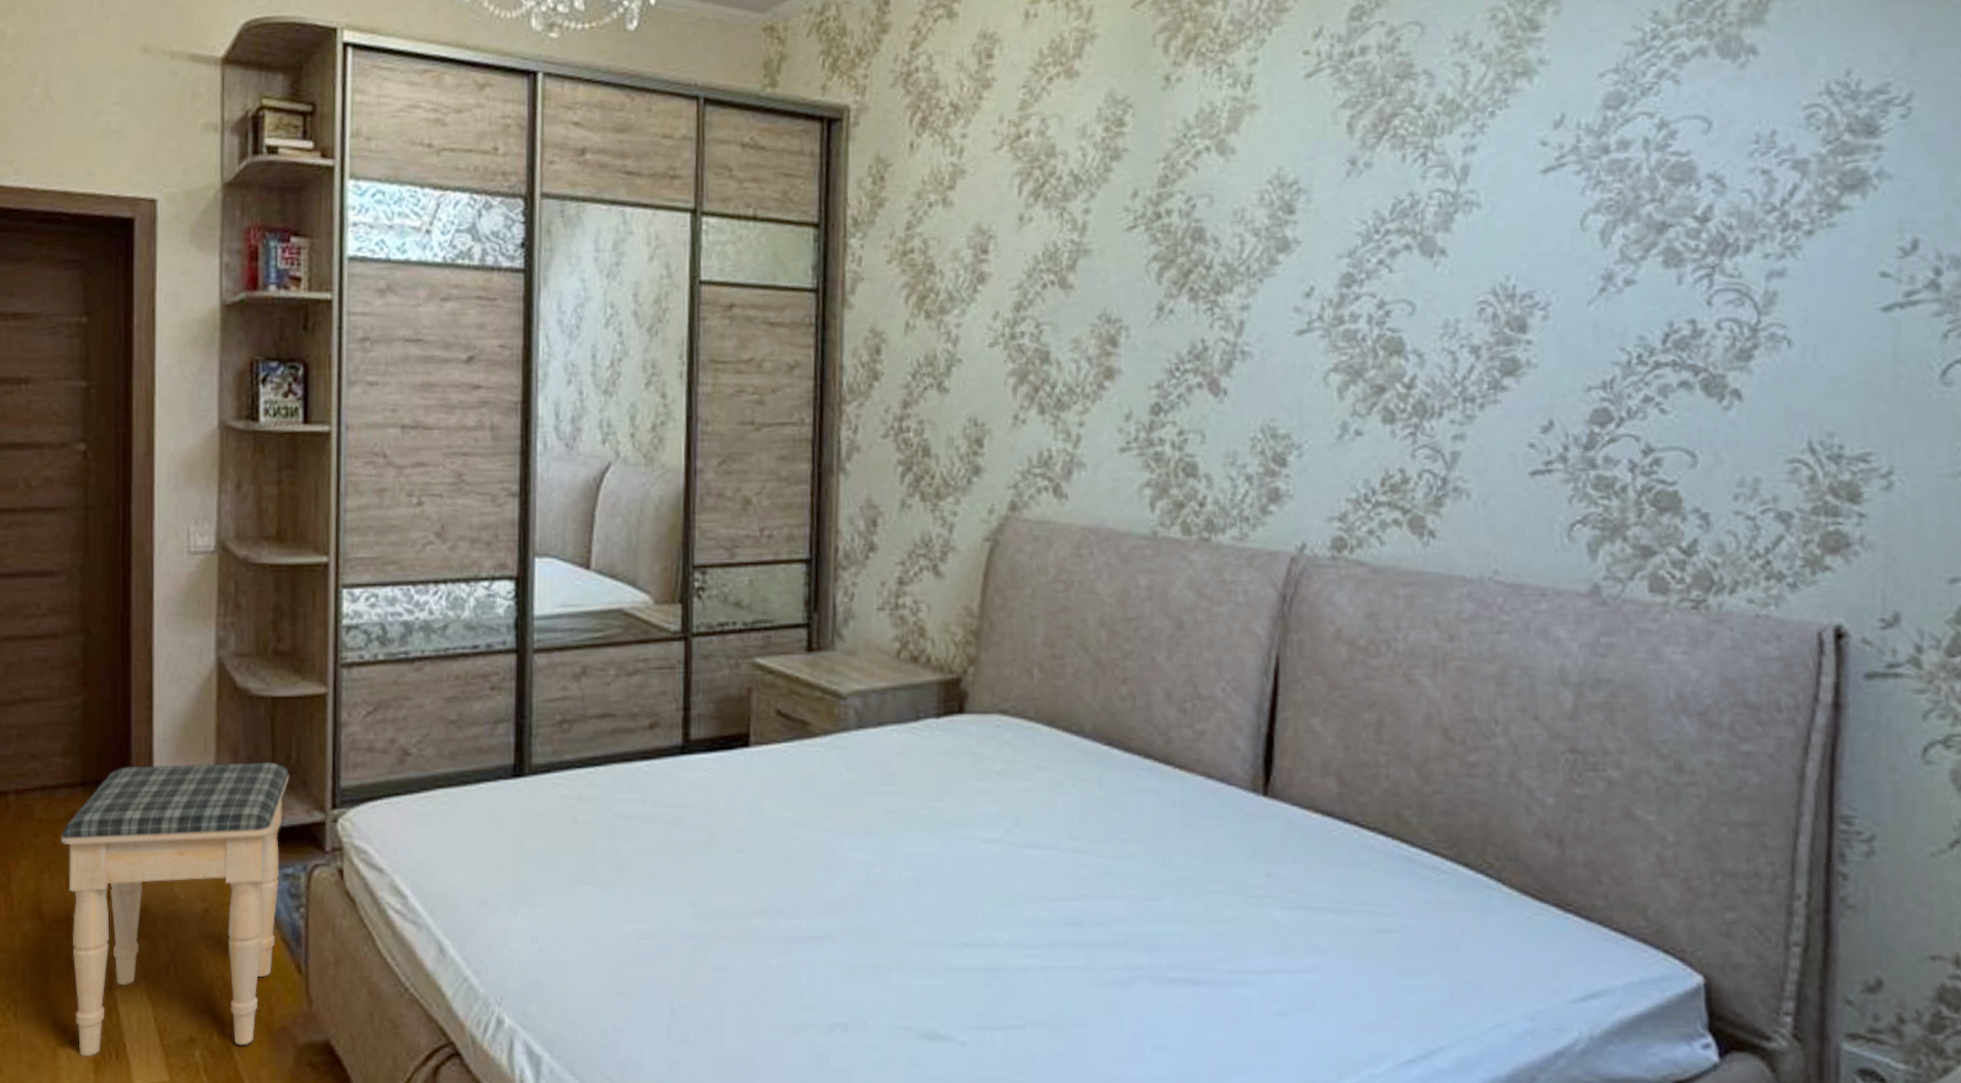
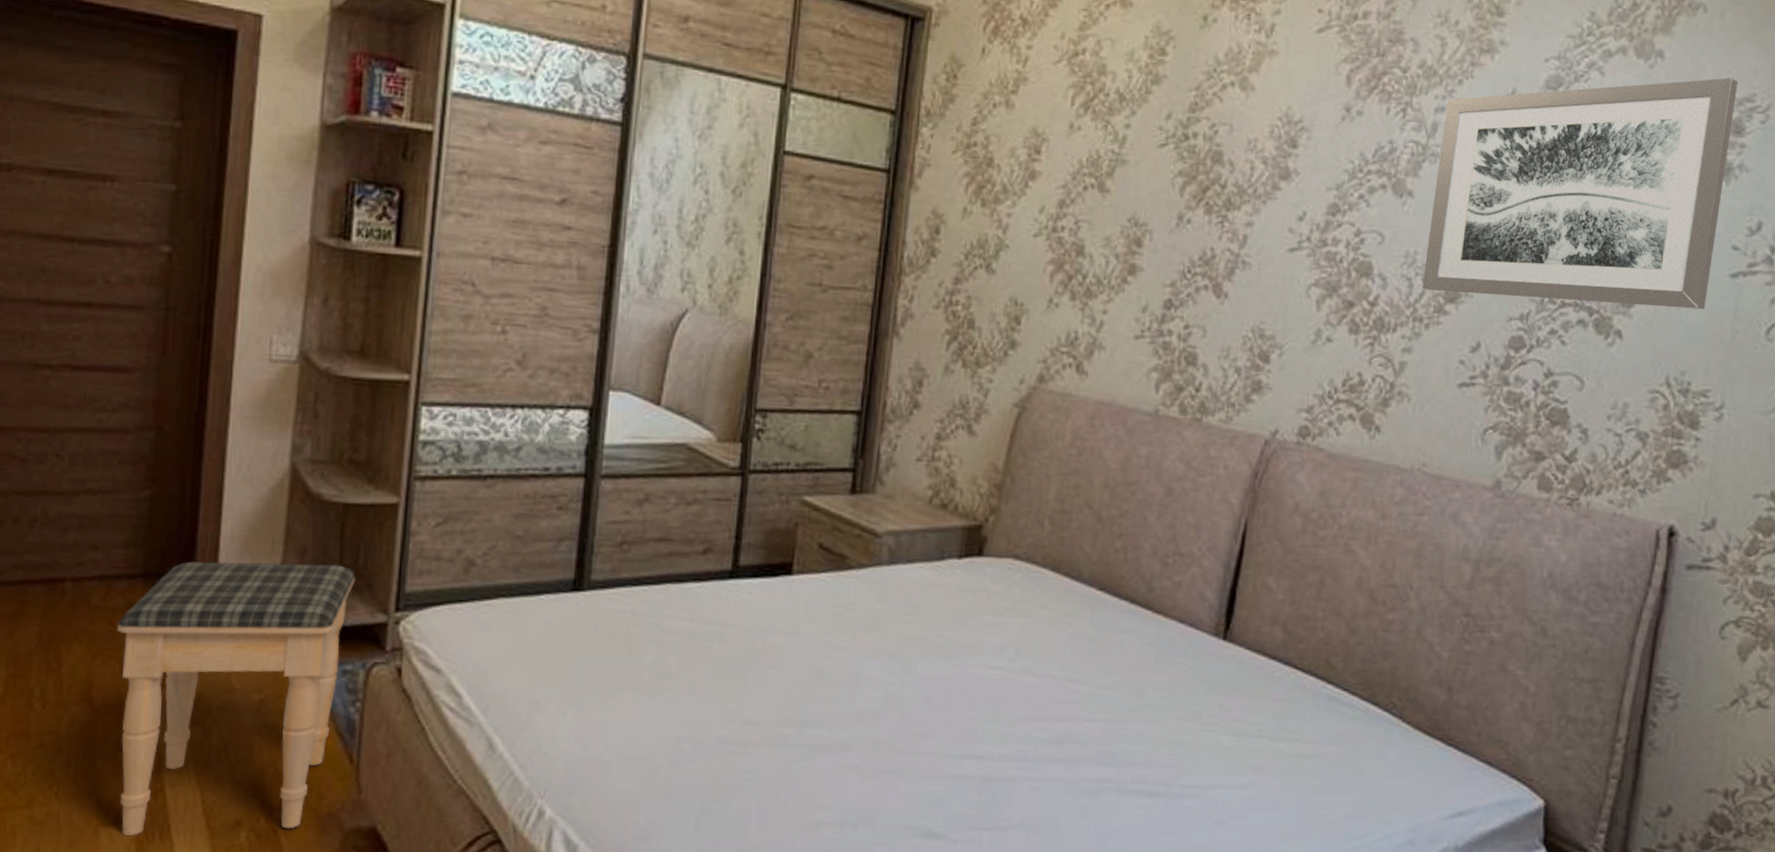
wall art: none [1470,67,1863,363] -> present [1422,77,1738,310]

